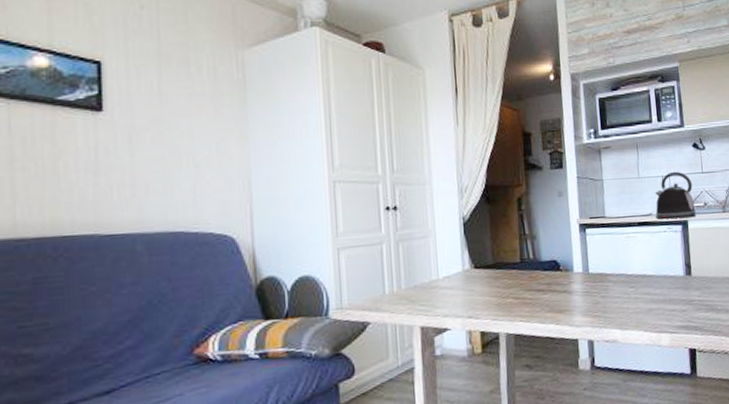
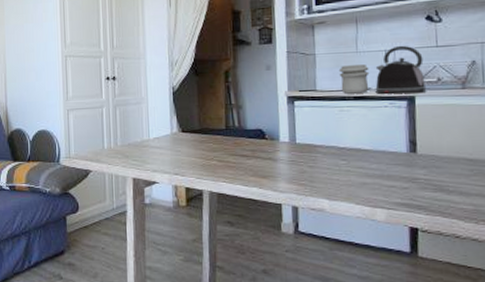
jar: none [624,190,651,220] -> present [338,65,370,94]

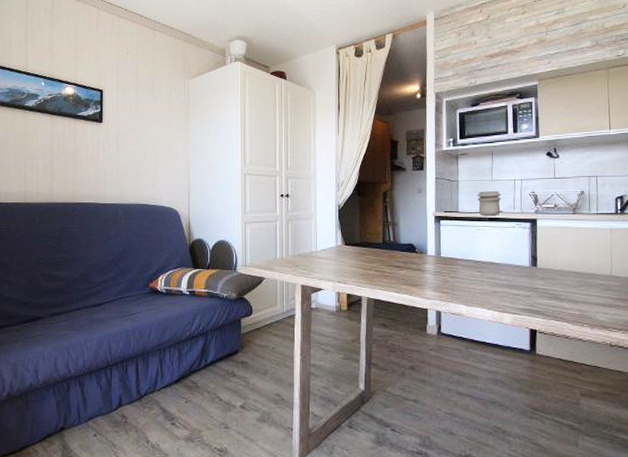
kettle: present [375,45,427,95] -> none [506,176,546,217]

